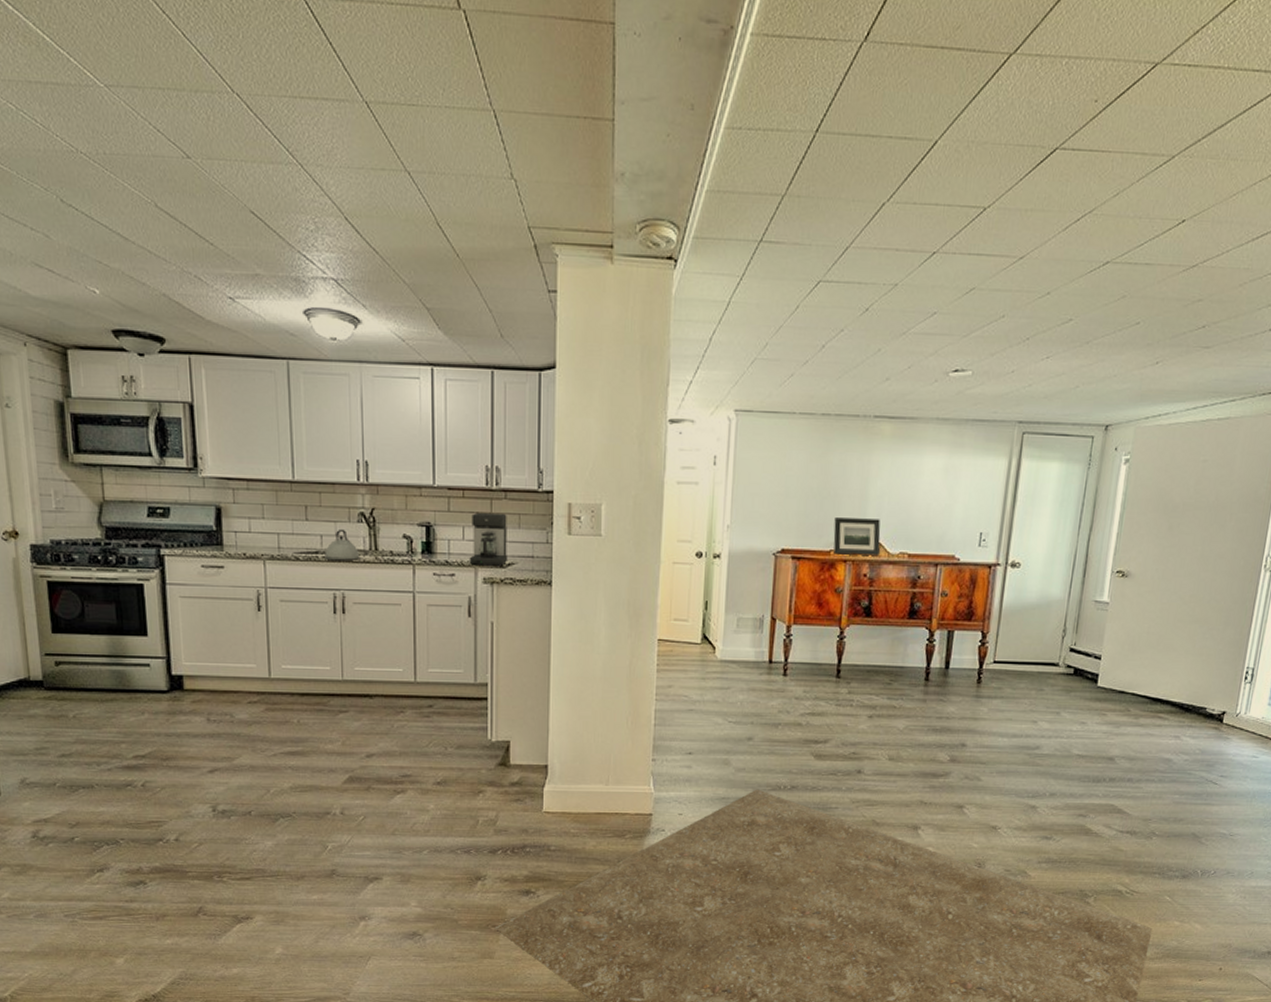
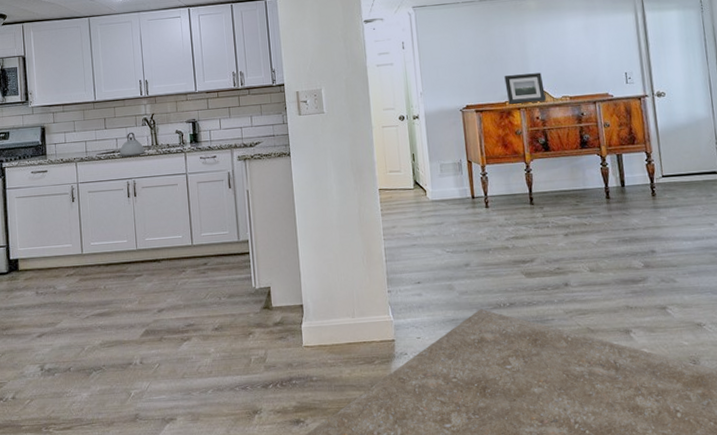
coffee maker: present [469,512,508,566] -> none [225,105,256,148]

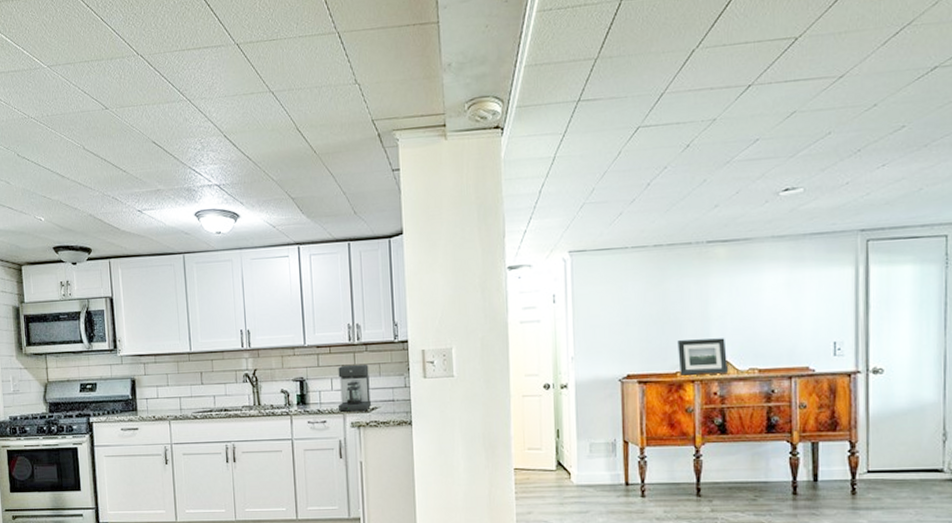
kettle: present [119,132,146,157] -> none [217,389,247,417]
coffee maker: none [225,105,256,148] -> present [338,364,372,412]

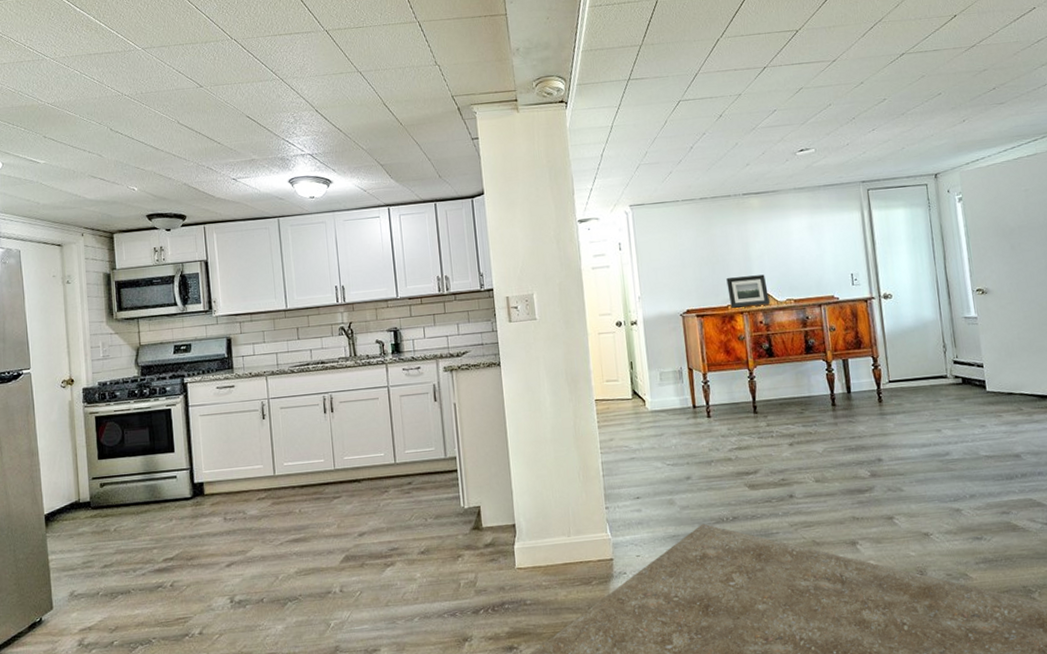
coffee maker: present [338,364,372,412] -> none [429,312,463,358]

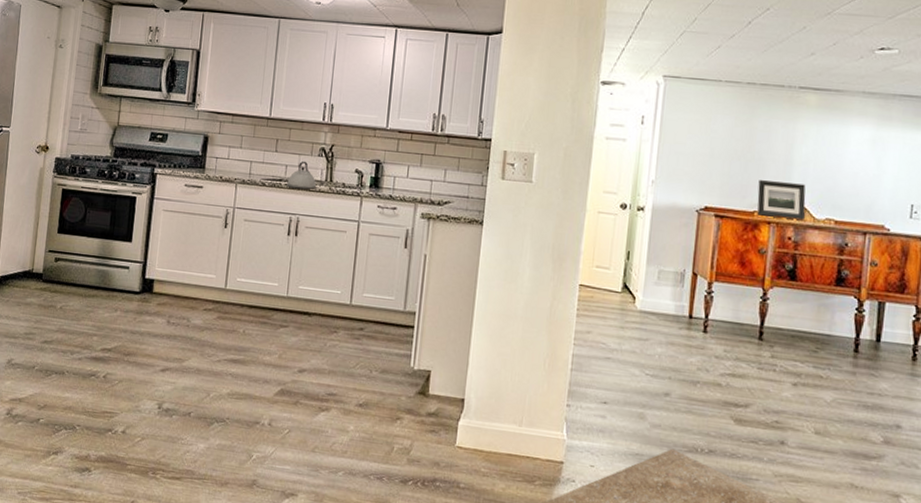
kettle: none [314,342,343,370] -> present [286,161,317,190]

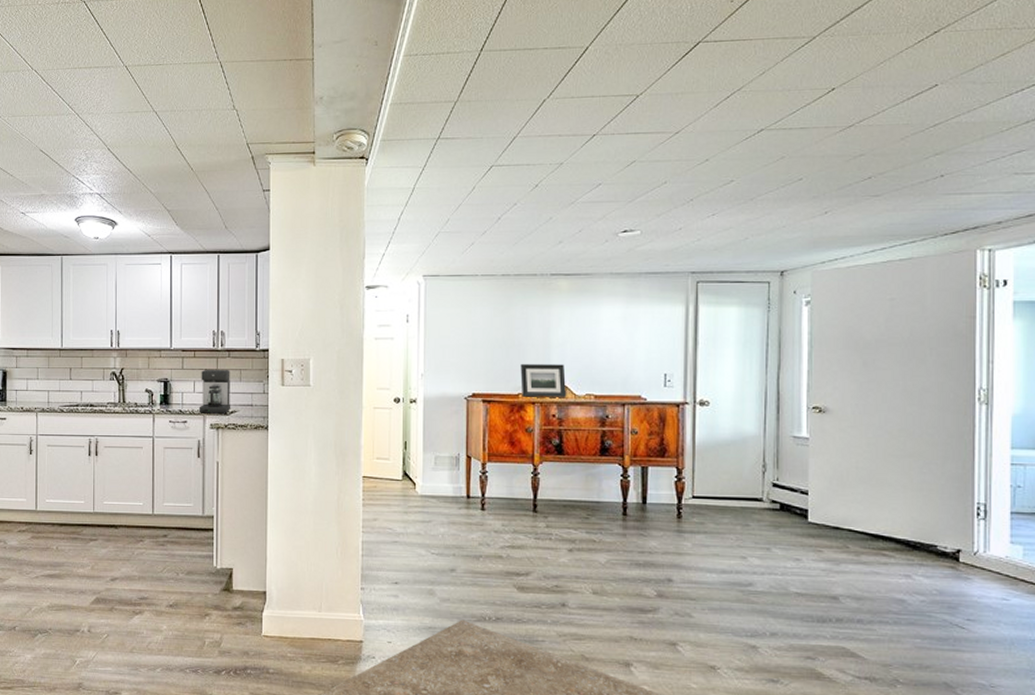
kettle: present [286,161,317,190] -> none [83,385,111,412]
coffee maker: none [410,154,448,204] -> present [198,369,231,413]

